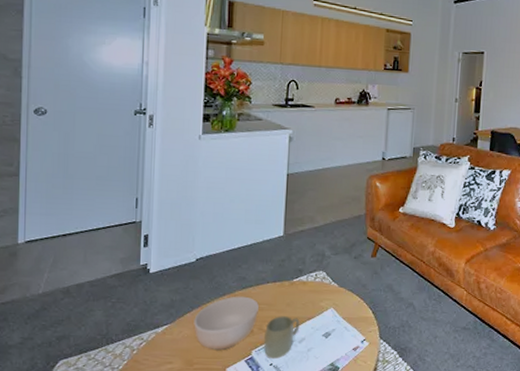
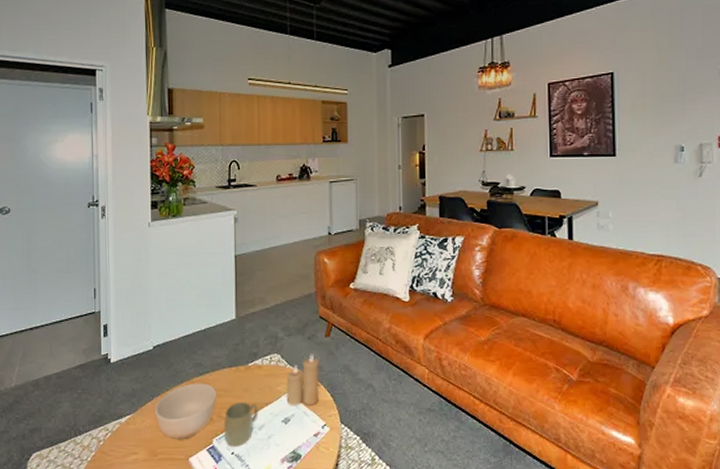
candle: none [328,272,364,322] -> present [286,354,320,406]

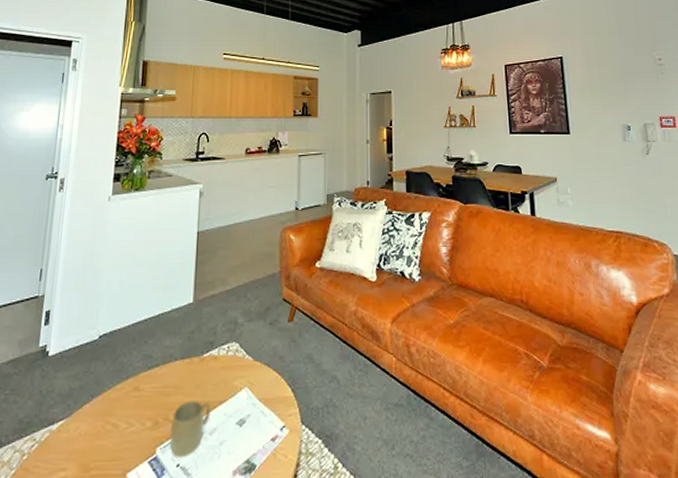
bowl: present [155,383,217,439] -> none [92,378,166,449]
candle: present [286,354,320,406] -> none [242,341,282,405]

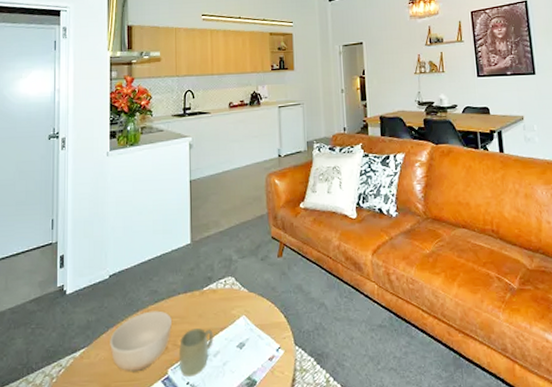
bowl: none [92,378,166,449] -> present [110,310,173,371]

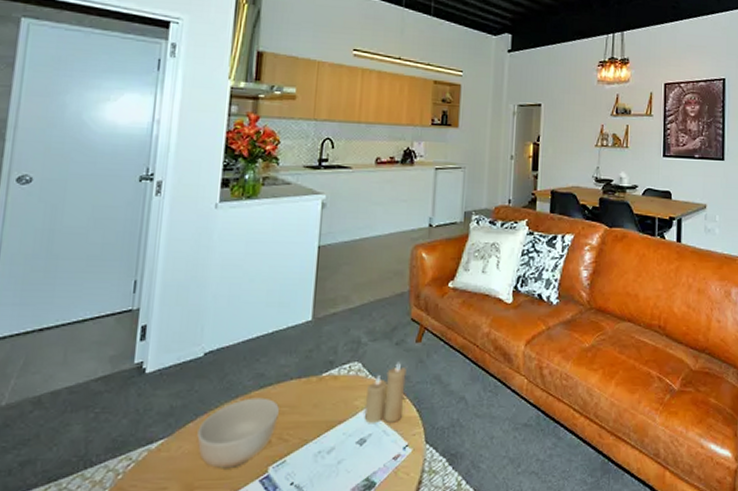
mug: present [179,328,213,378] -> none [283,420,329,477]
candle: none [240,275,274,330] -> present [364,362,408,424]

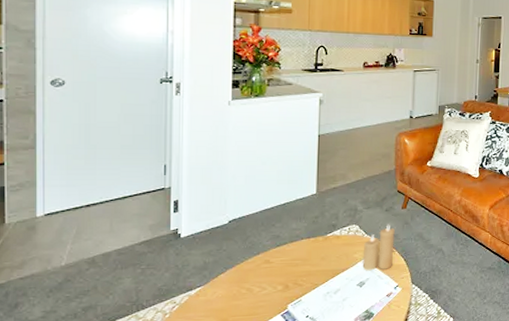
bowl: present [197,397,280,468] -> none [228,253,294,307]

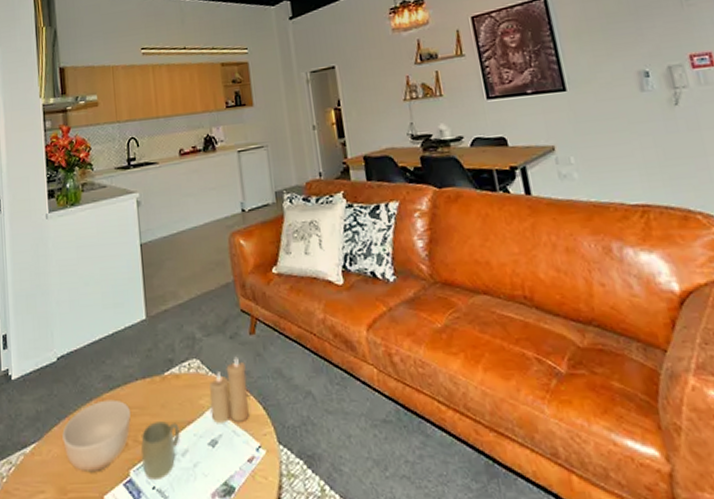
bowl: none [228,253,294,307] -> present [62,399,132,471]
mug: none [300,269,335,312] -> present [141,421,180,481]

